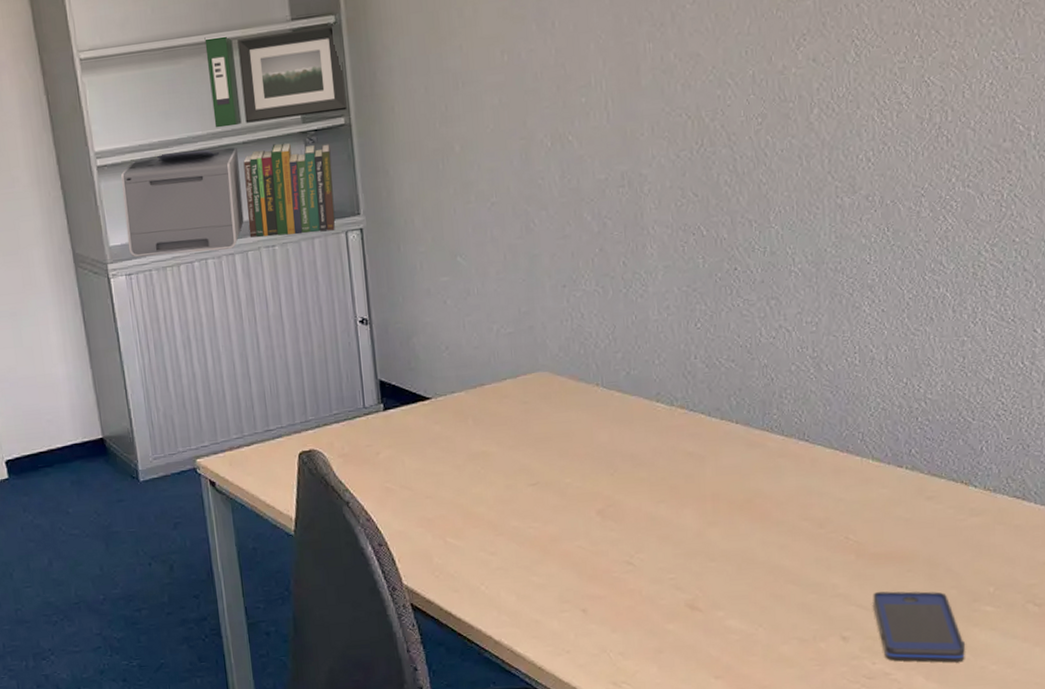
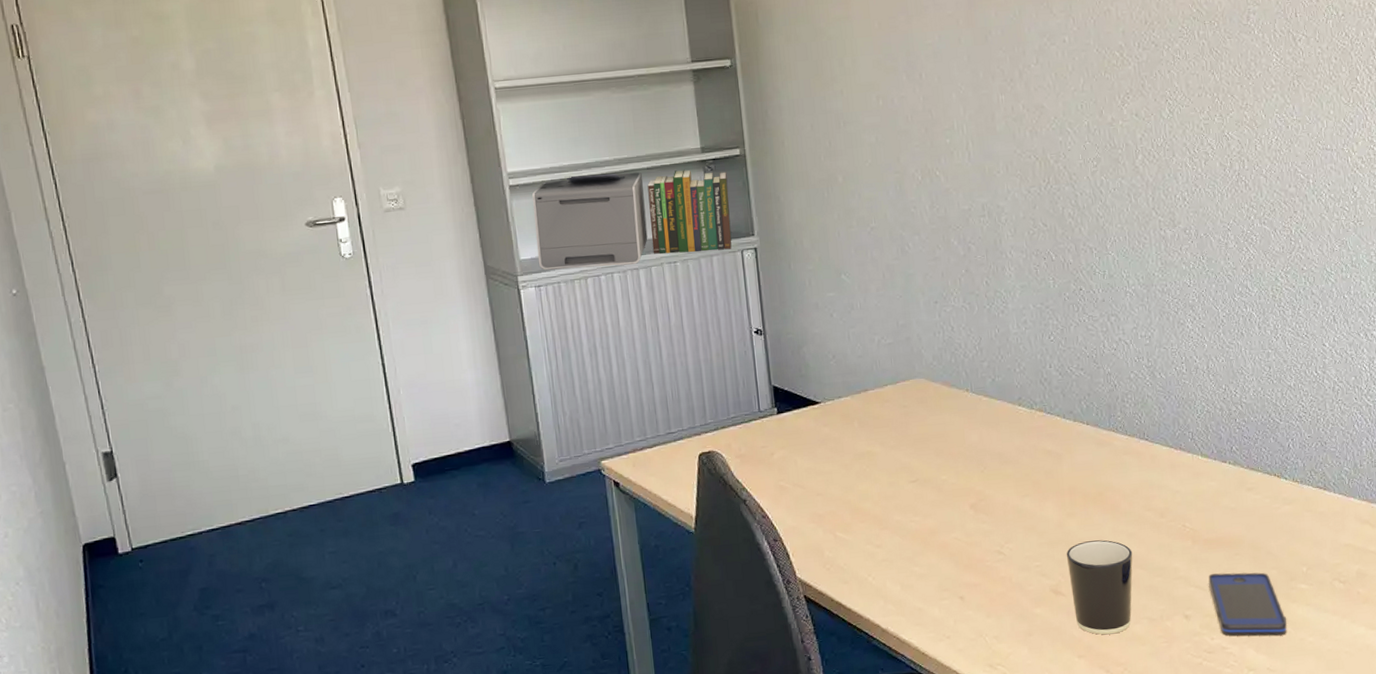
binder: present [204,37,242,128] -> none [612,74,646,155]
picture frame: present [237,25,347,123] -> none [642,68,742,151]
mug: none [705,551,784,655] -> present [1066,540,1133,635]

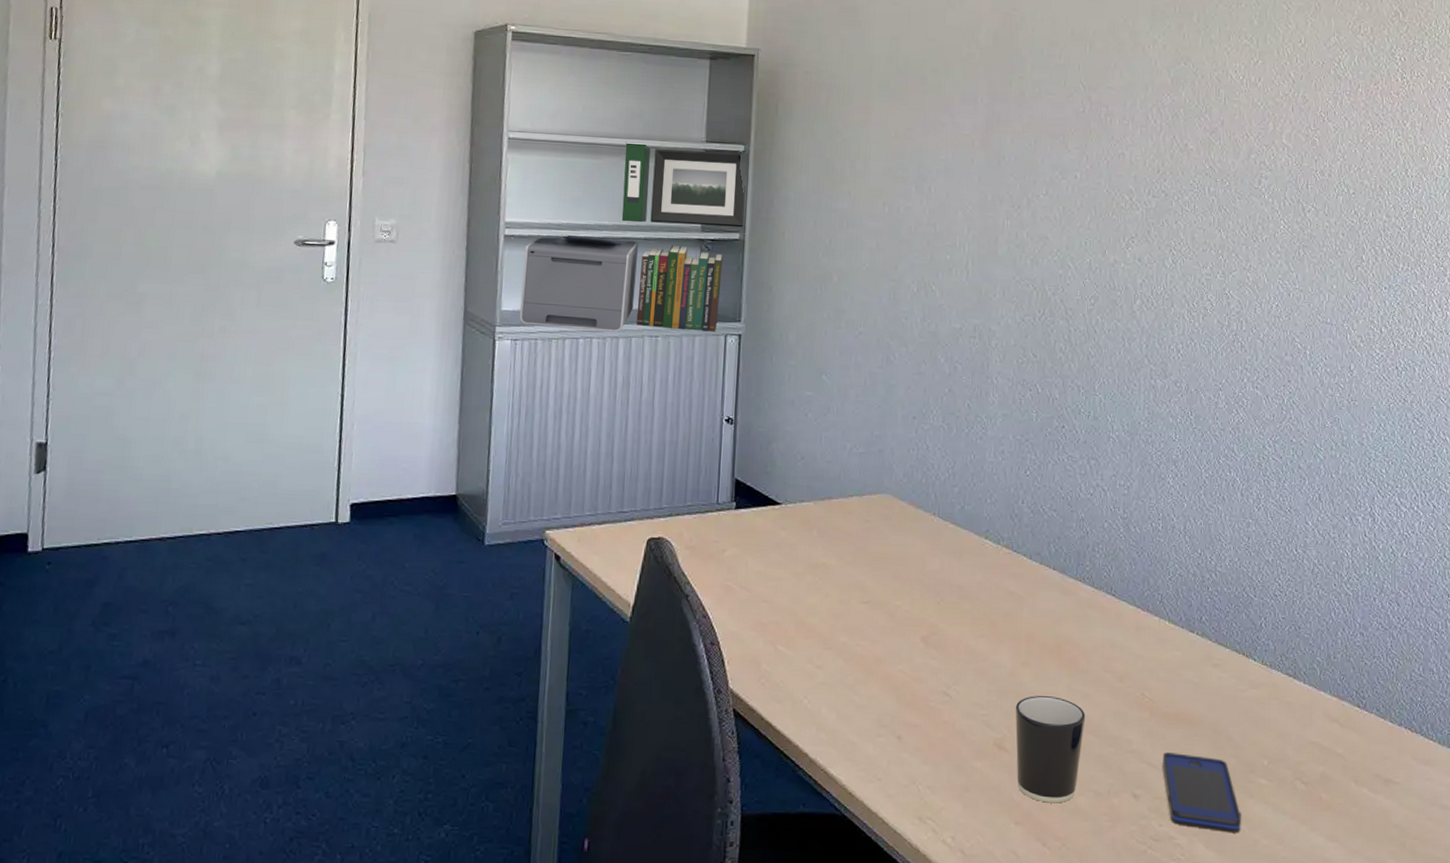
binder: none [612,74,646,155] -> present [621,141,651,223]
picture frame: none [642,68,742,151] -> present [650,149,746,228]

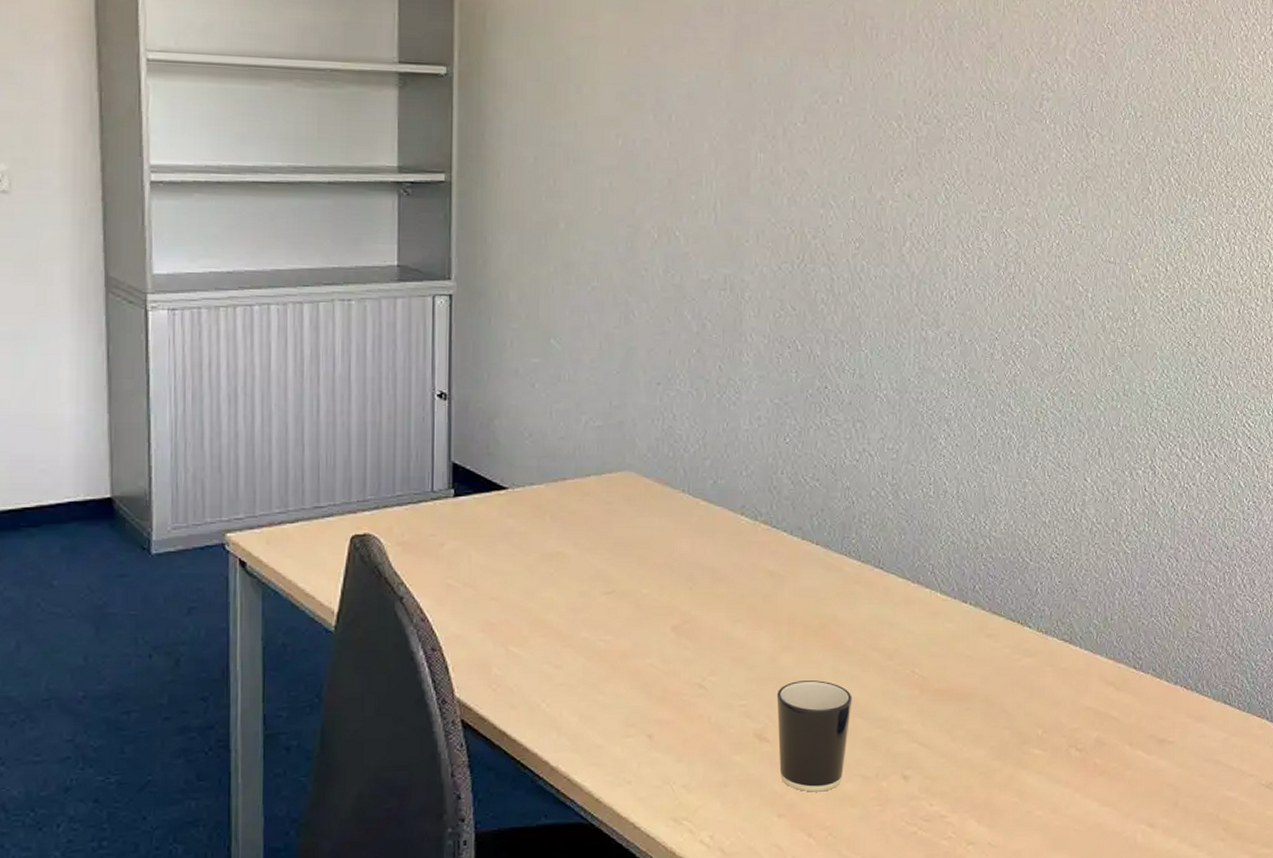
printer: present [519,234,639,332] -> none [176,179,322,296]
binder: present [621,141,651,223] -> none [298,63,331,163]
books: present [636,245,723,332] -> none [323,190,426,292]
picture frame: present [650,149,746,228] -> none [334,72,450,167]
mobile phone: present [1162,752,1242,832] -> none [933,729,1015,806]

